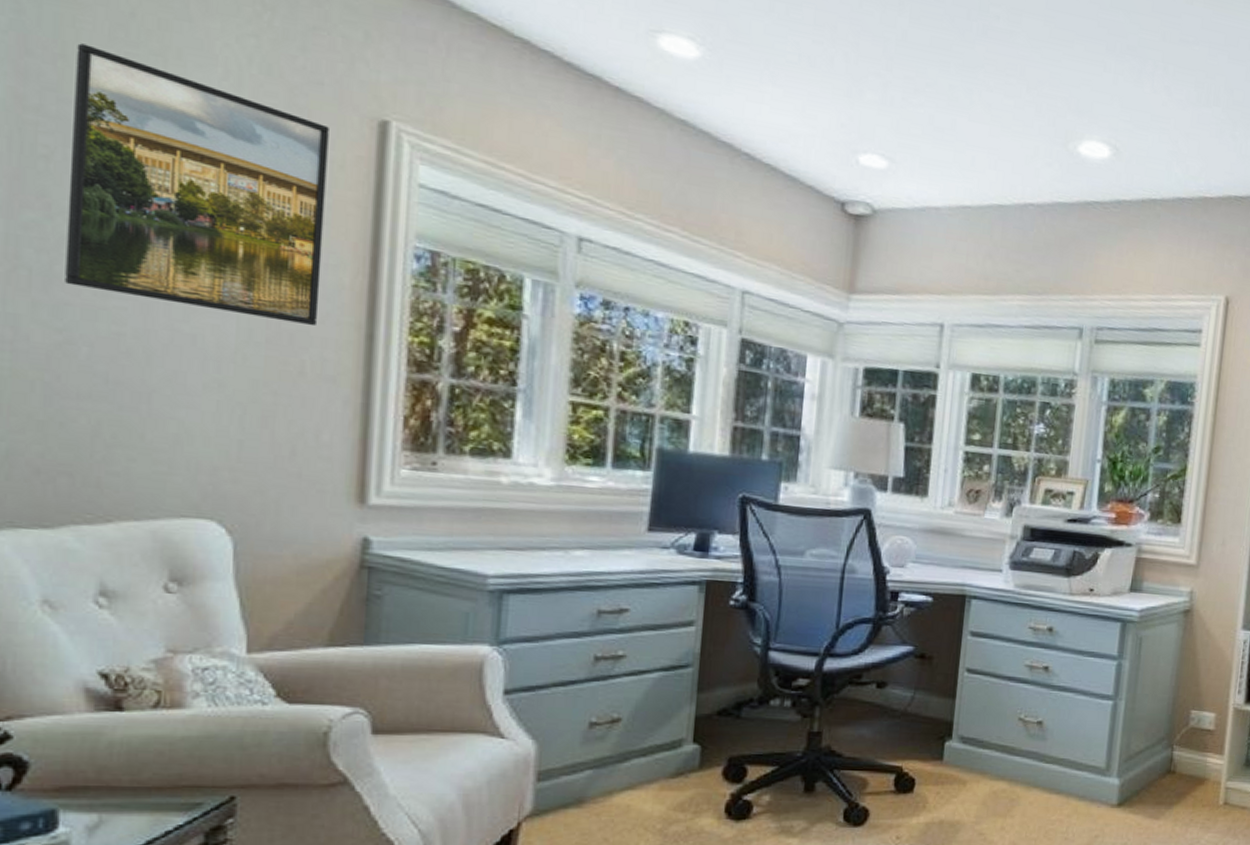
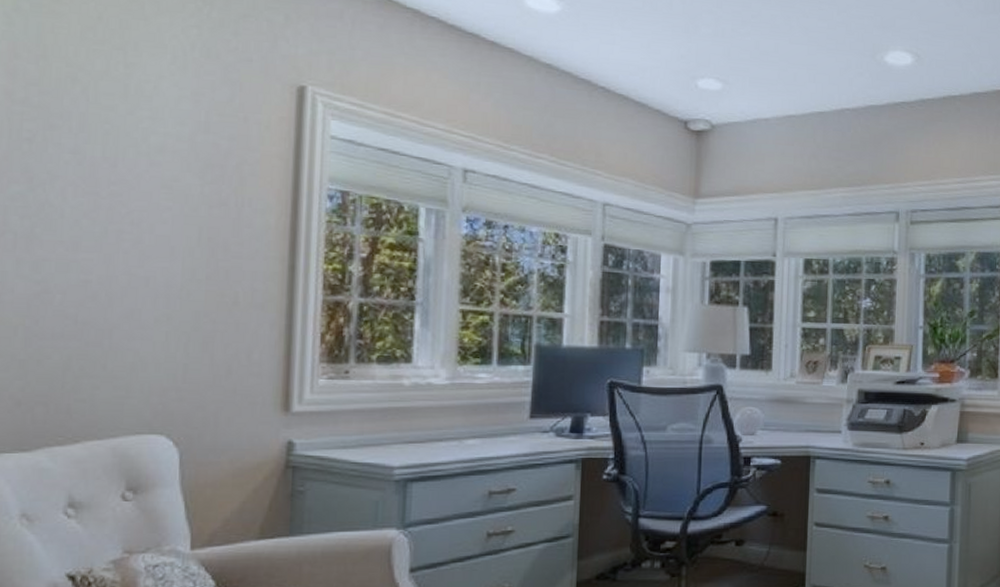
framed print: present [65,43,329,327] -> none [43,45,257,263]

